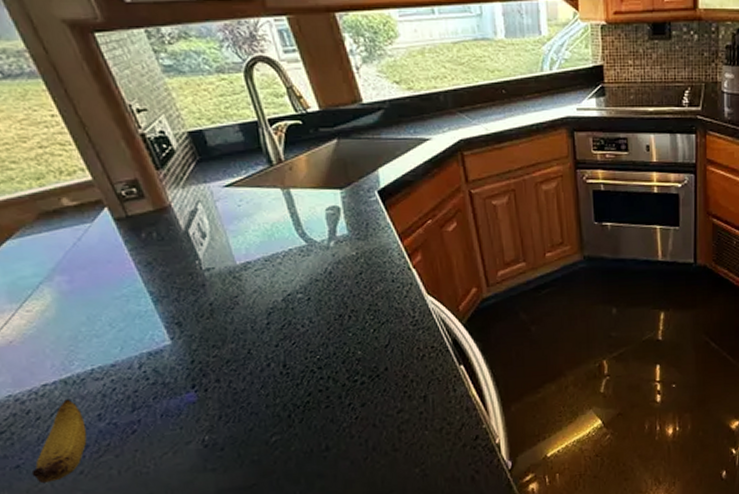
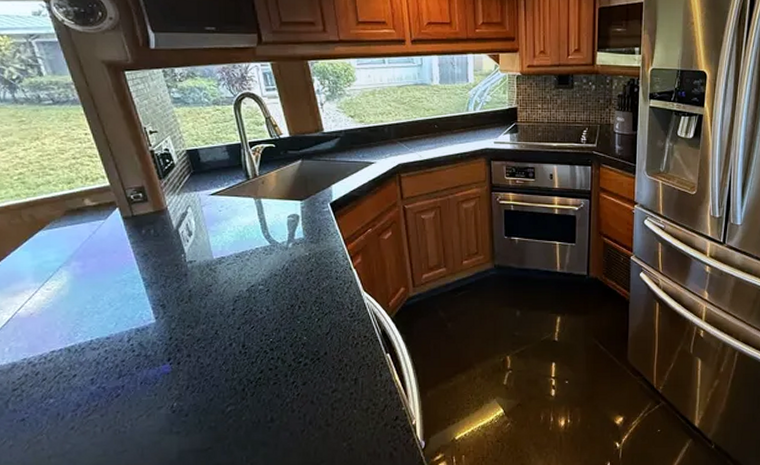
banana: present [31,399,87,484] -> none [33,364,81,436]

